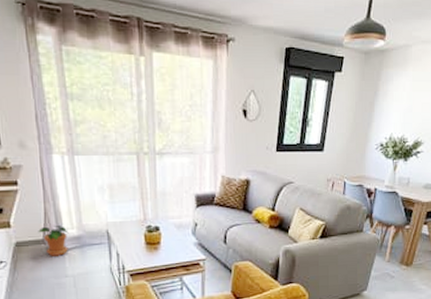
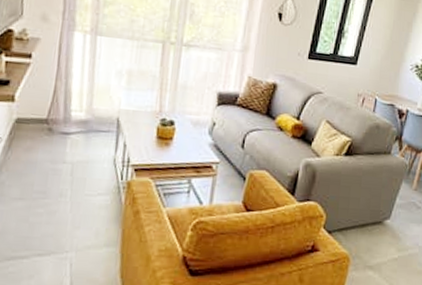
potted plant: present [38,224,69,256] -> none [43,104,76,139]

